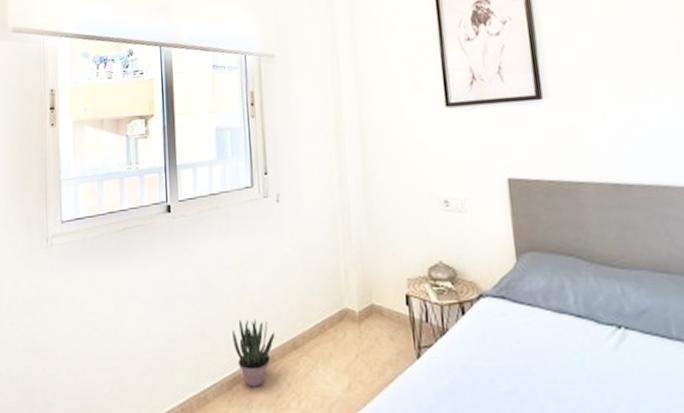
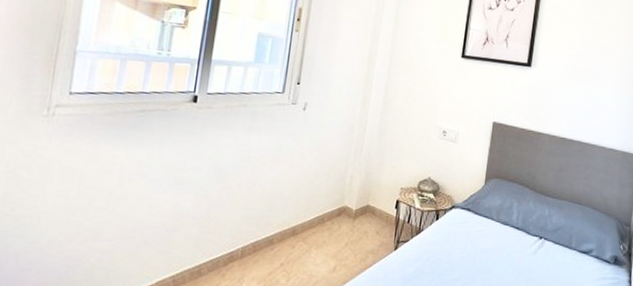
potted plant: present [232,319,275,387] -> none [236,206,278,265]

